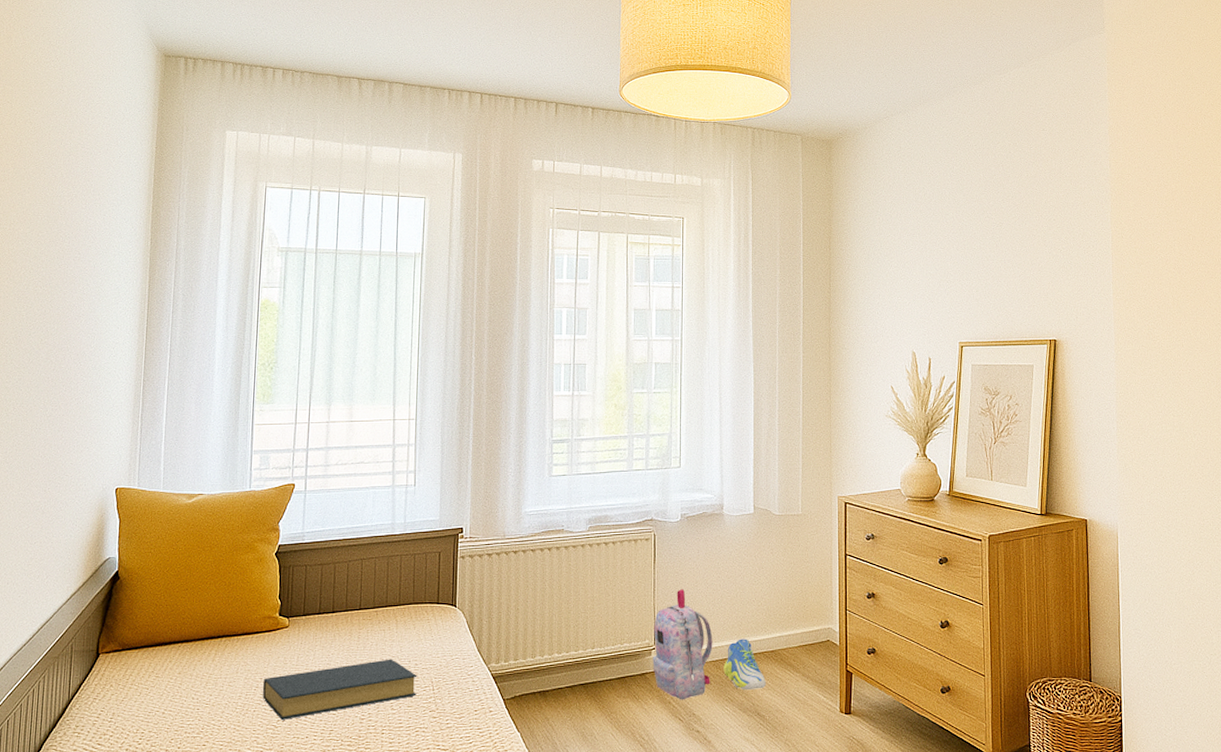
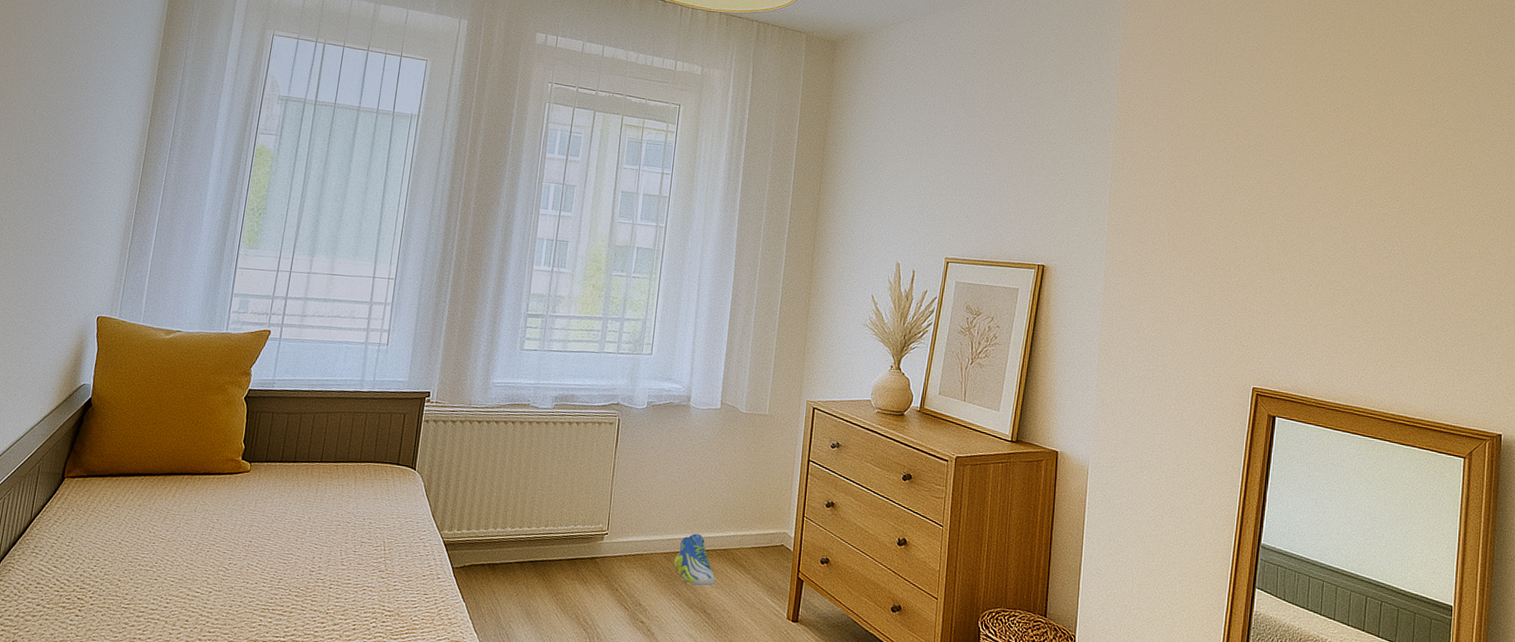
hardback book: present [263,659,417,720] -> none [217,514,370,563]
backpack: present [652,589,713,700] -> none [603,477,667,589]

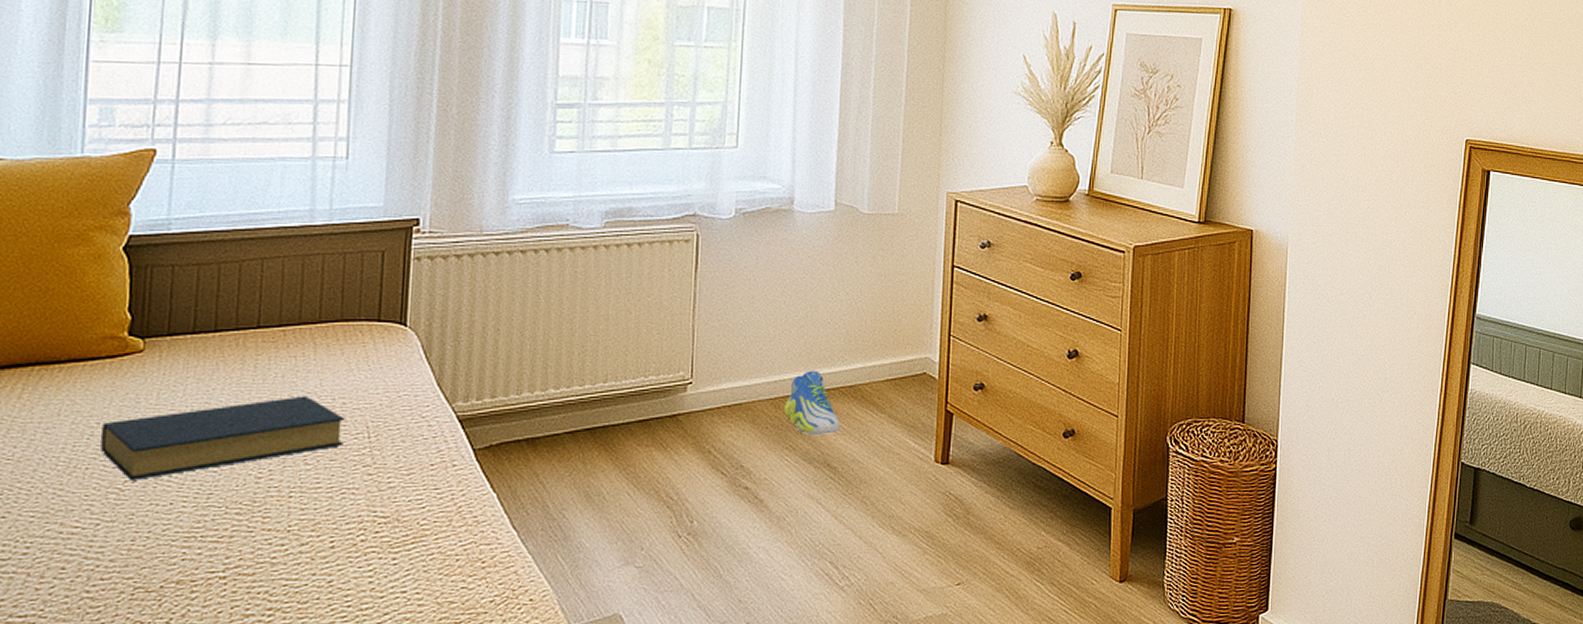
hardback book: none [217,514,370,563] -> present [101,396,345,480]

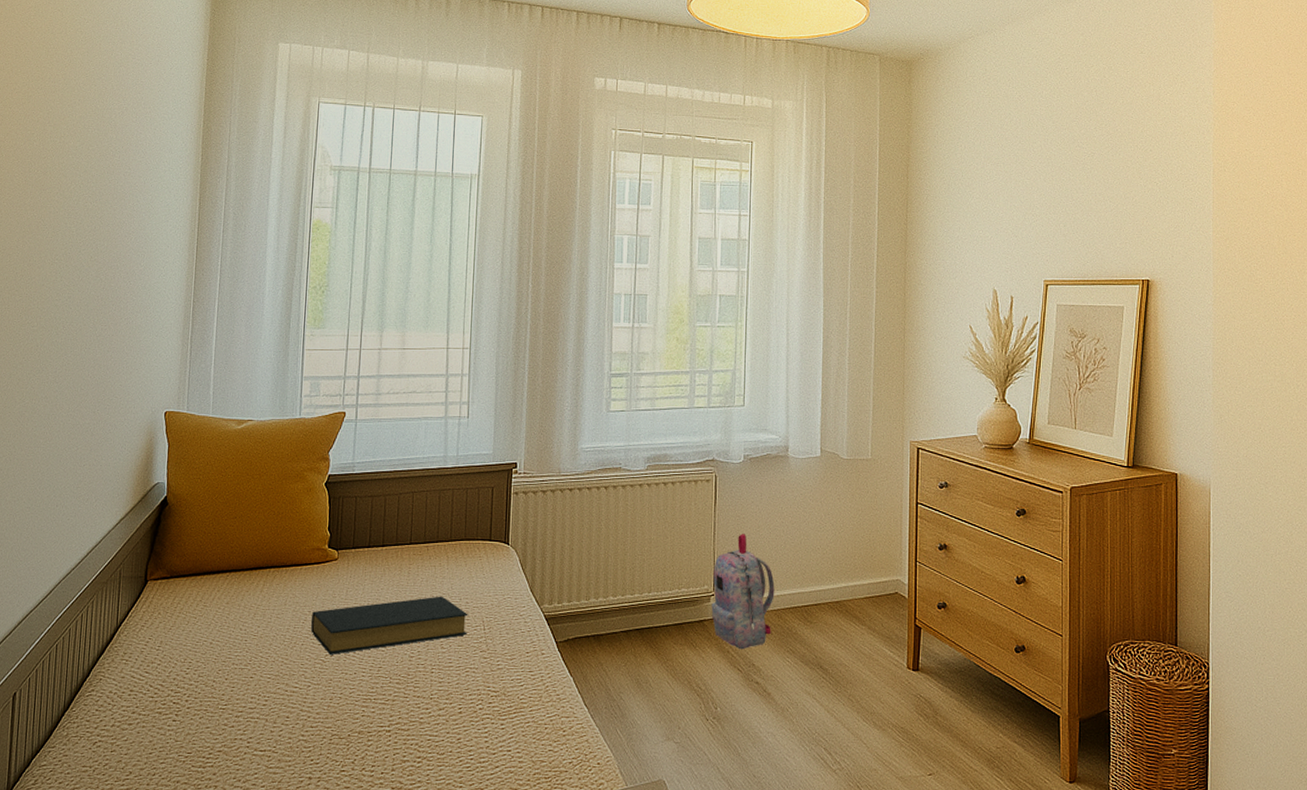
backpack: none [688,306,772,449] -> present [711,534,775,650]
sneaker: present [784,370,840,435] -> none [785,588,829,641]

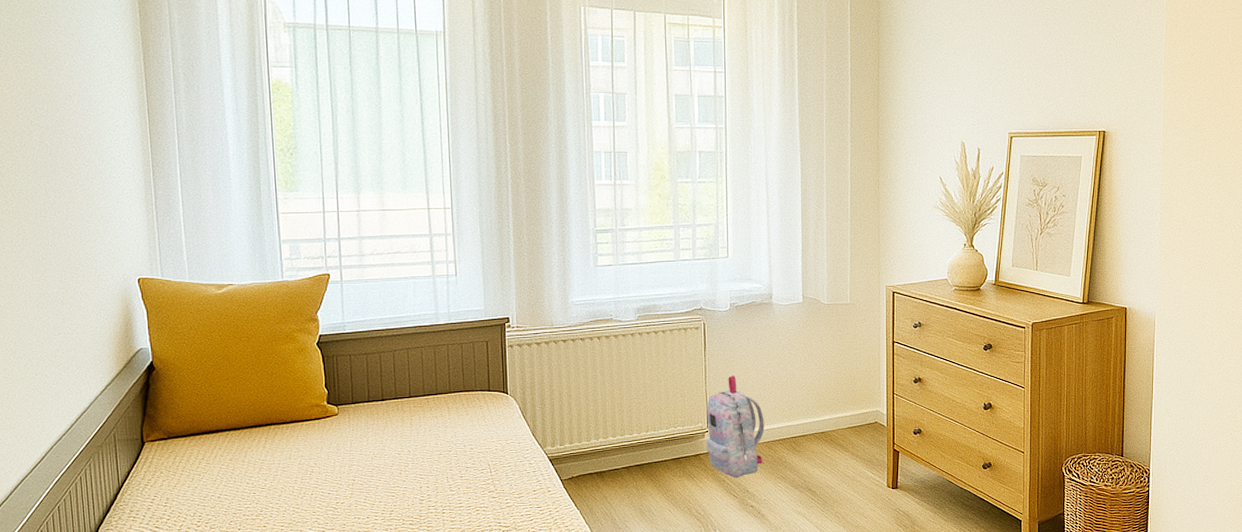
hardback book: present [311,596,468,655] -> none [318,444,475,502]

